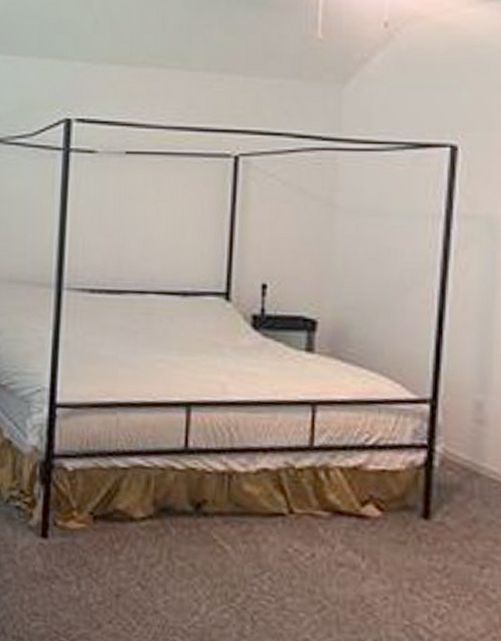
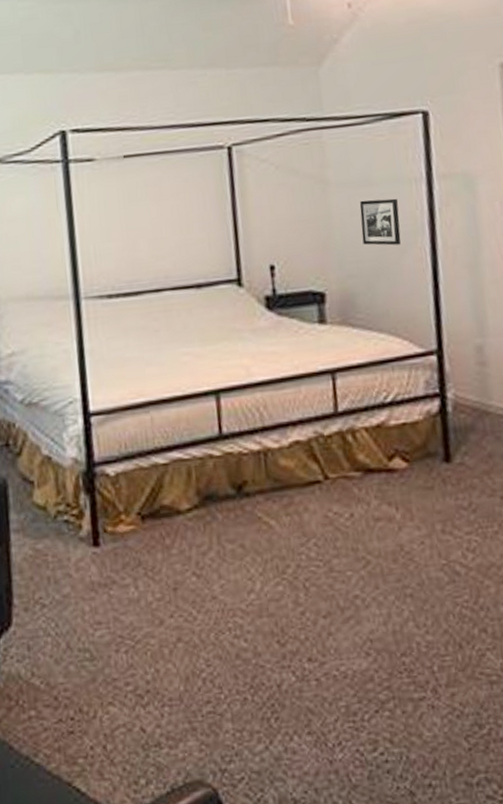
picture frame: none [365,230,411,282] -> present [359,198,401,246]

